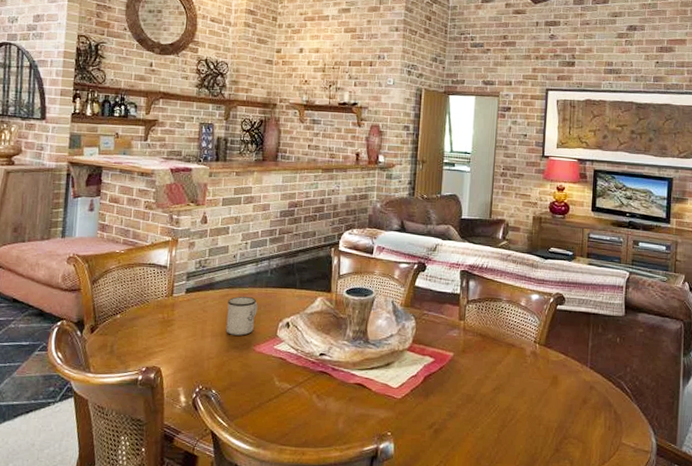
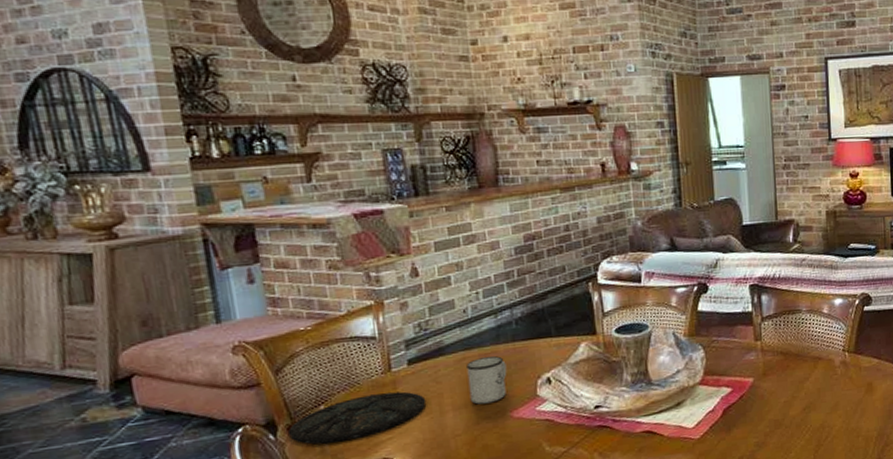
plate: none [91,312,193,347] -> present [288,391,427,445]

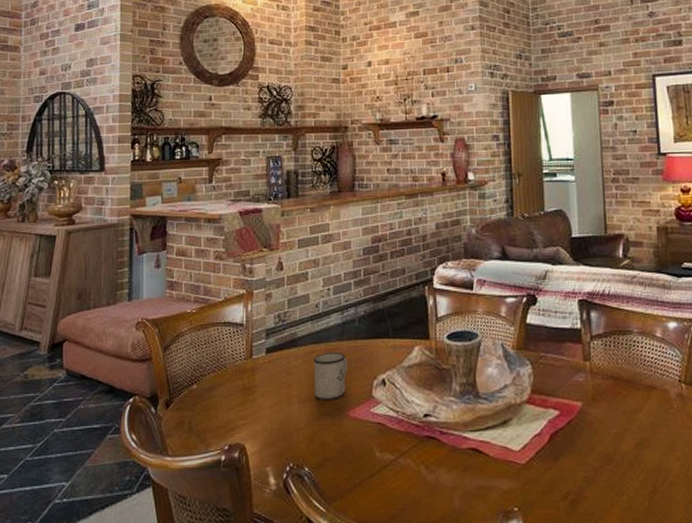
plate: present [288,391,427,445] -> none [166,379,277,422]

